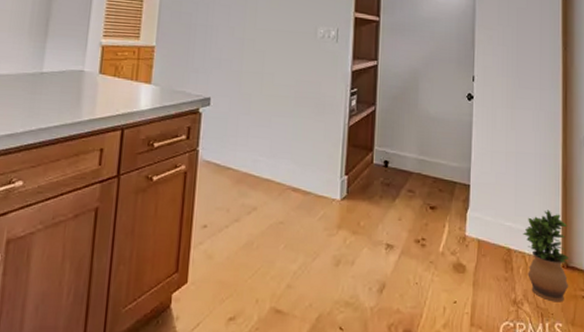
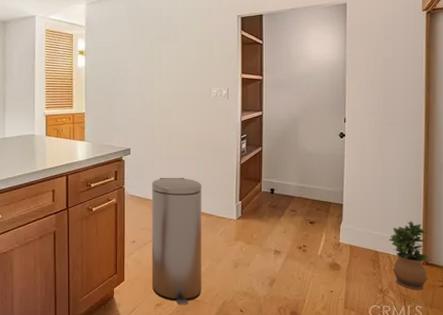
pedal bin: none [224,139,299,320] -> present [151,178,202,306]

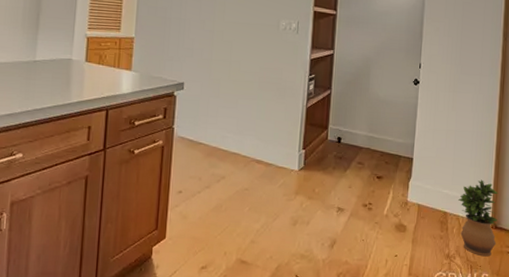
pedal bin: present [151,178,202,306] -> none [197,119,262,269]

